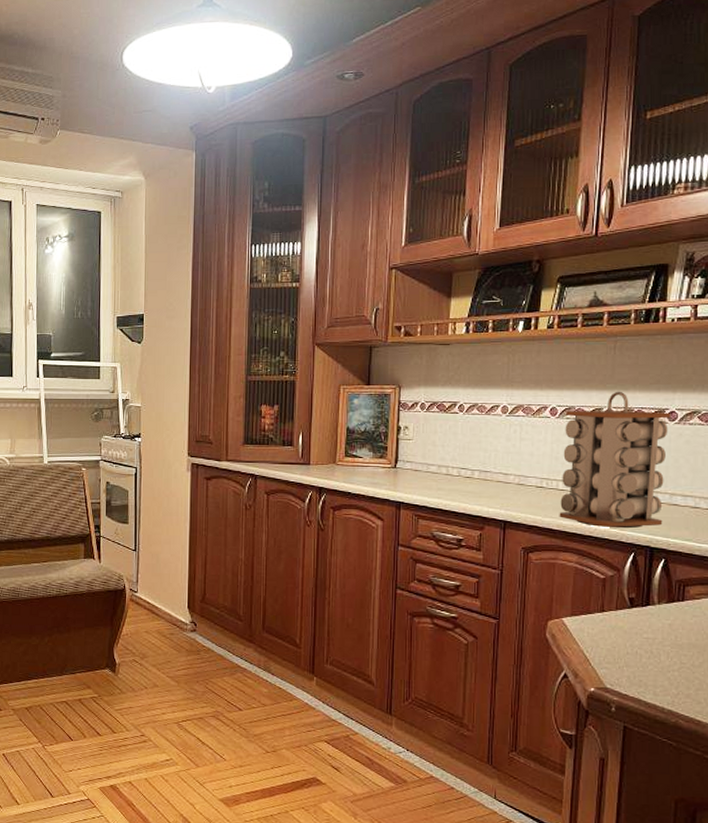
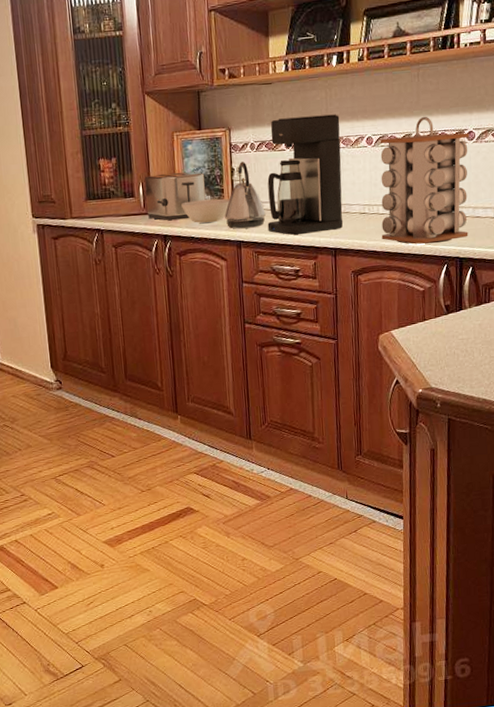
toaster: none [304,425,369,474] -> present [144,171,206,221]
soup bowl: none [341,456,392,480] -> present [181,198,229,224]
kettle: none [386,421,432,491] -> present [224,161,267,230]
coffee maker: none [431,381,522,503] -> present [267,114,344,236]

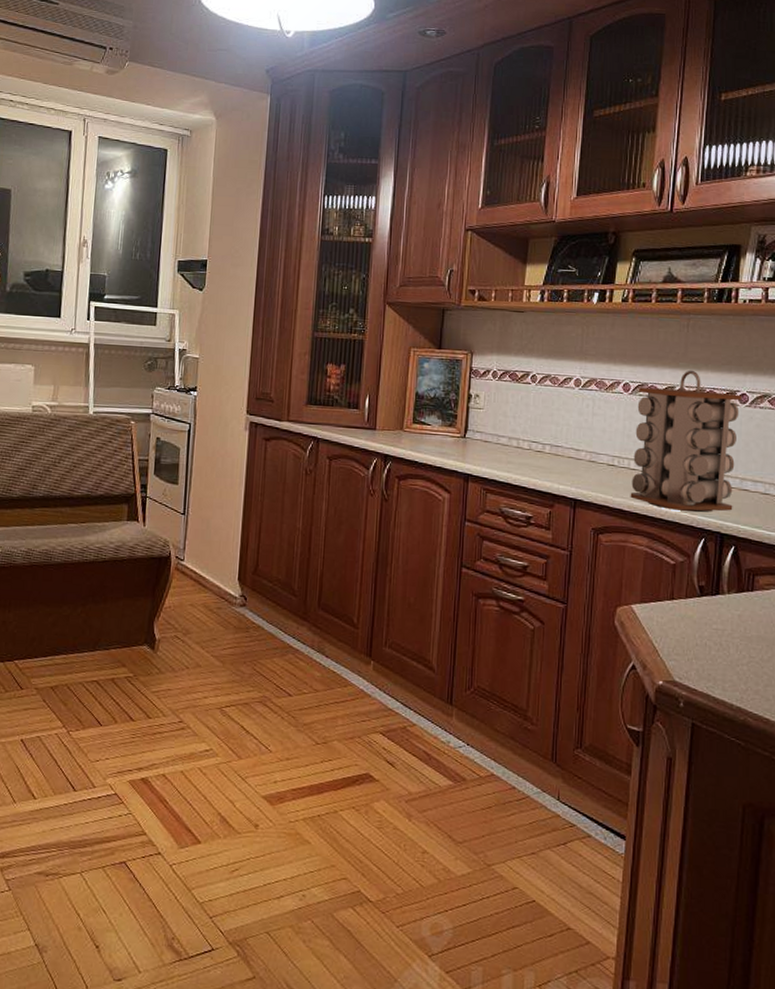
toaster: present [144,171,206,221] -> none [370,387,439,442]
soup bowl: present [181,198,229,224] -> none [408,422,462,450]
kettle: present [224,161,267,230] -> none [454,389,502,463]
coffee maker: present [267,114,344,236] -> none [501,349,595,480]

